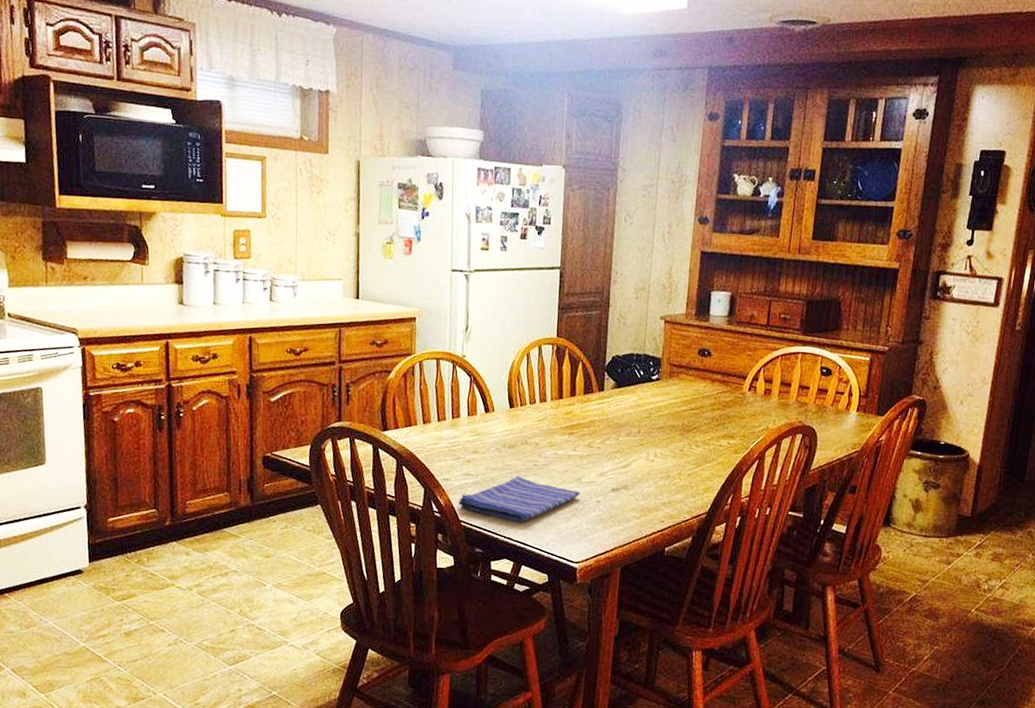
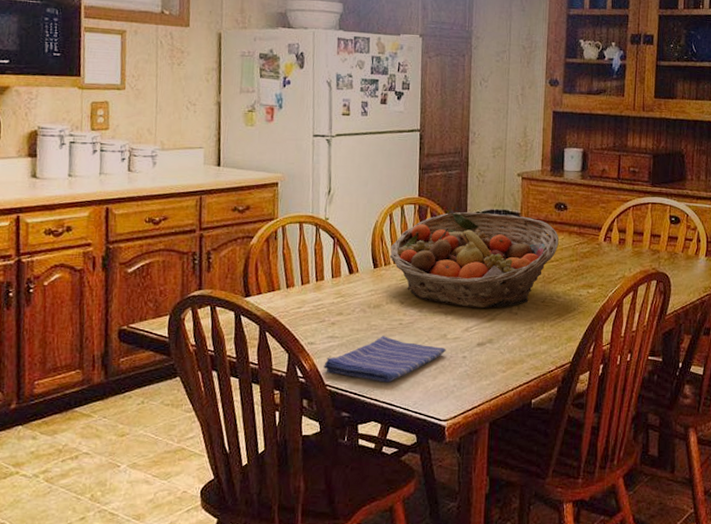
fruit basket: none [525,354,701,454] -> present [389,211,559,309]

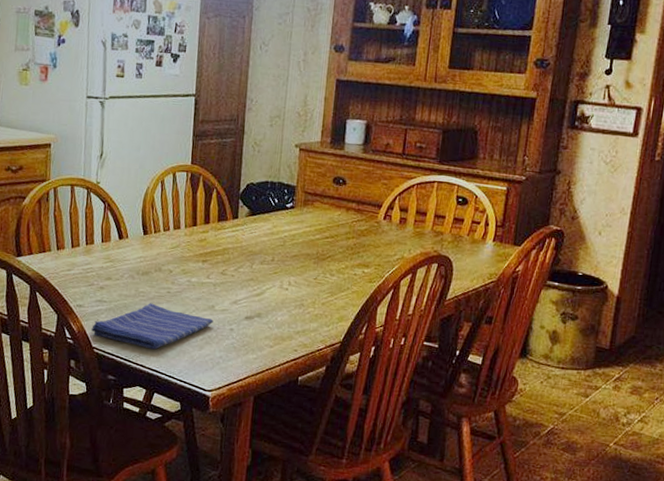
fruit basket: present [389,211,559,309] -> none [159,181,336,282]

